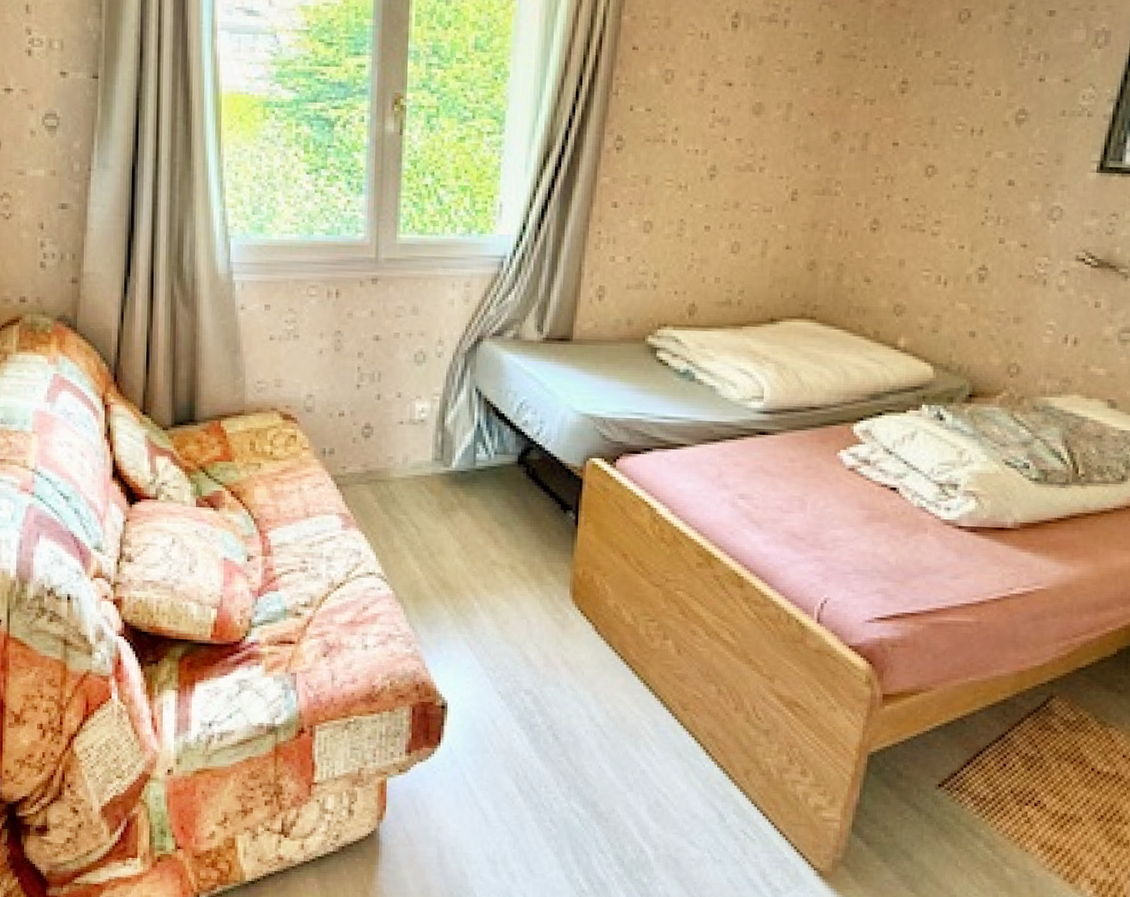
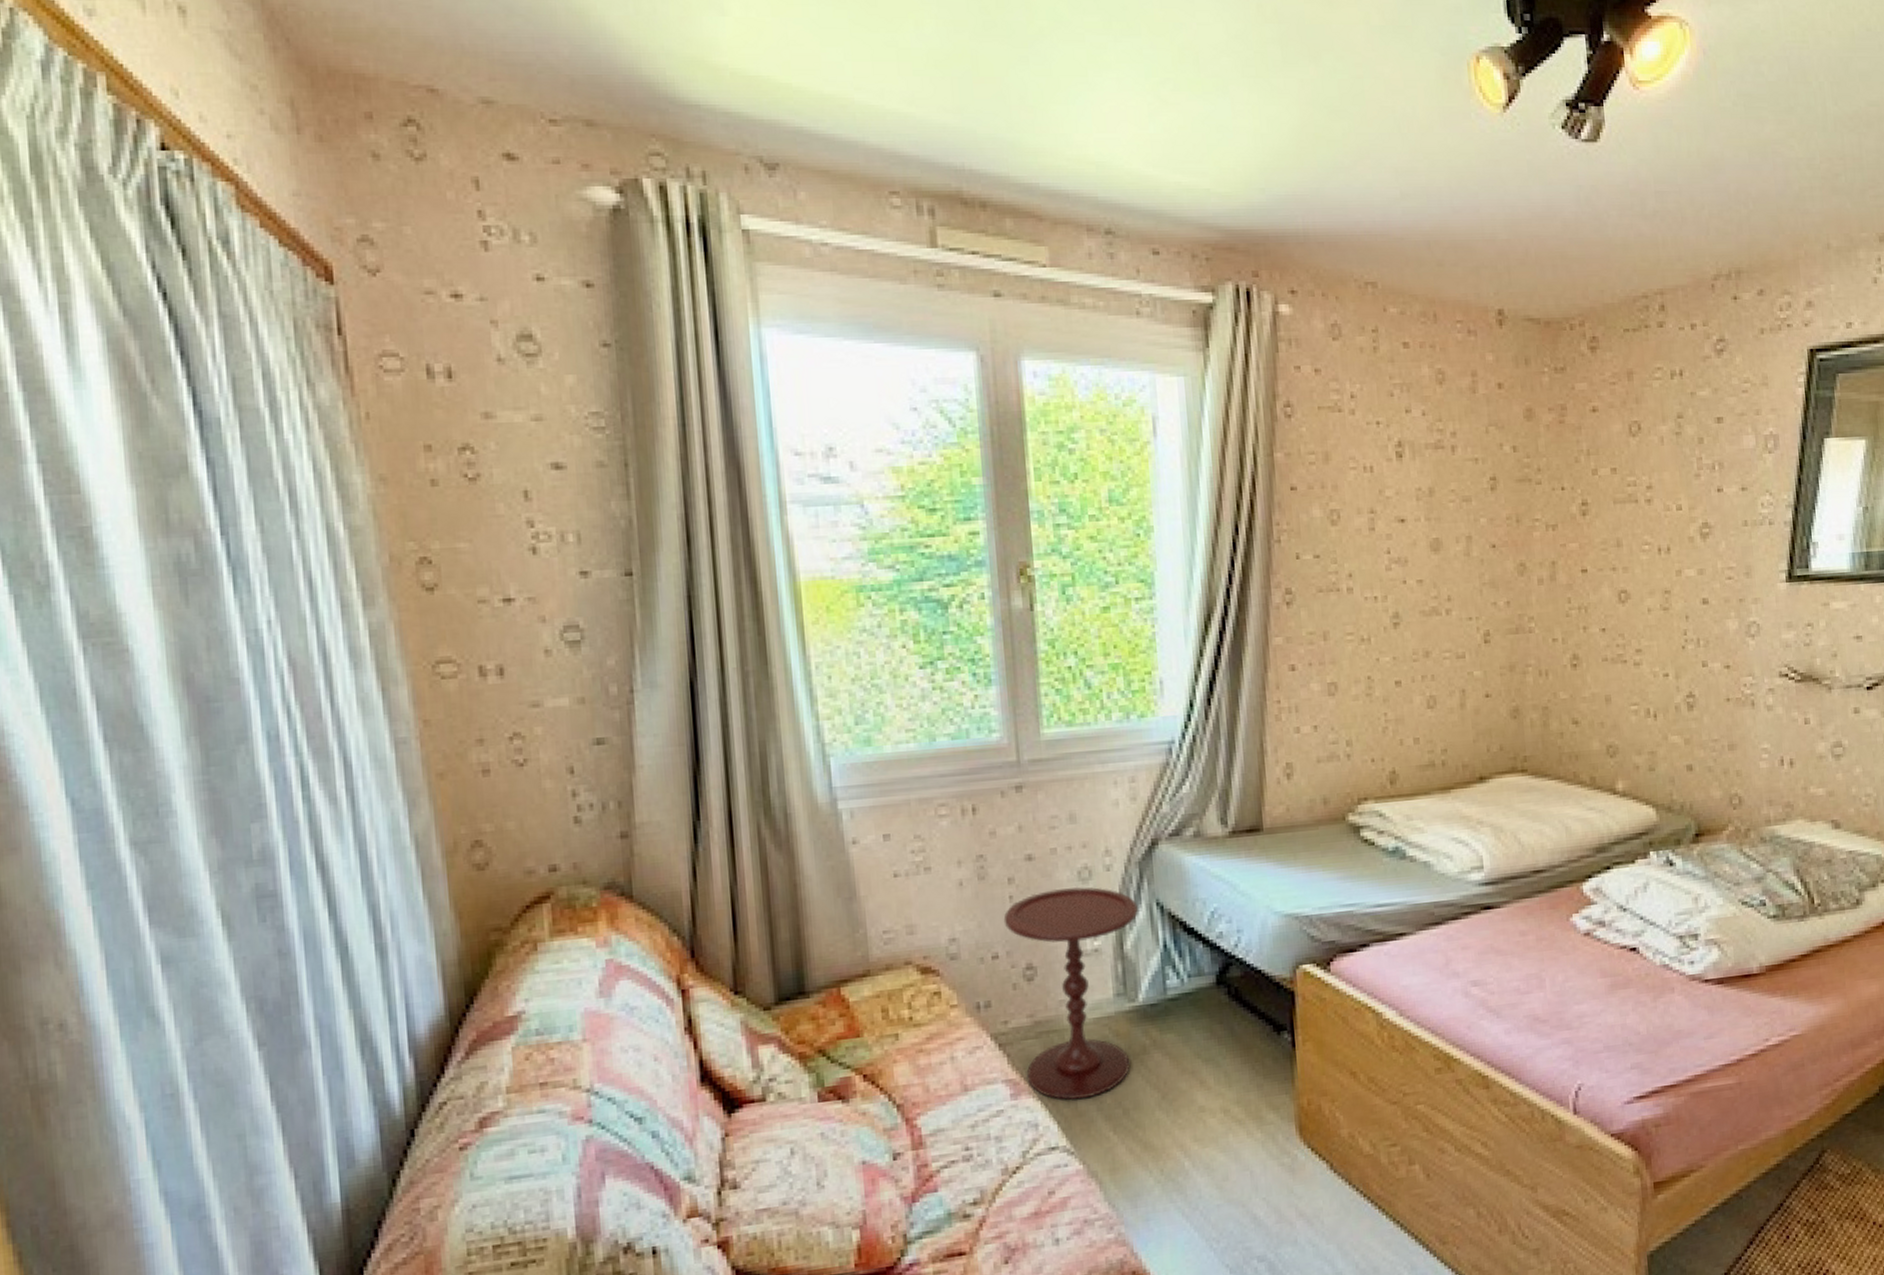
side table: none [351,367,461,538] -> present [1003,887,1139,1101]

